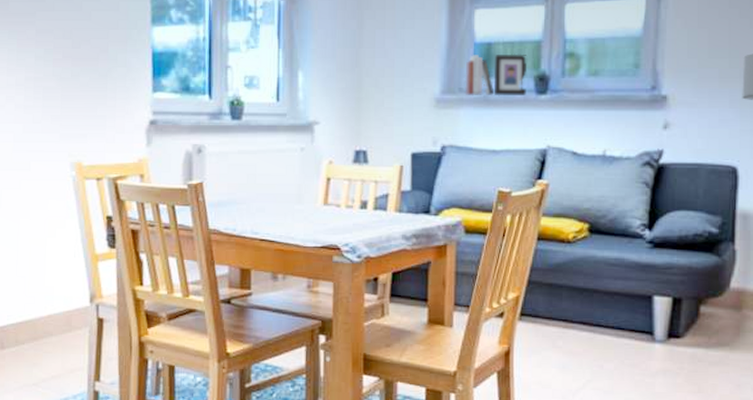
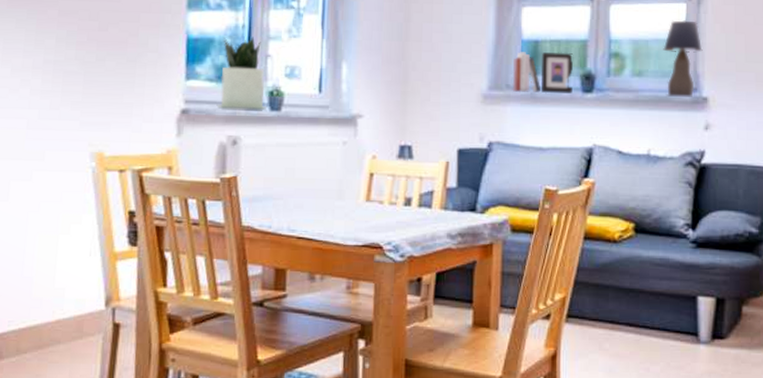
planter: none [182,49,229,120] -> present [216,37,268,111]
table lamp: none [620,16,663,96] -> present [663,20,703,97]

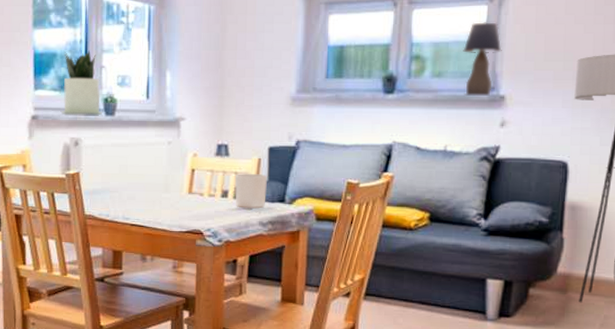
mug: none [419,179,456,219] -> present [235,174,267,209]
books: present [512,52,542,92] -> none [318,57,346,94]
picture frame: present [542,52,574,94] -> none [346,56,377,96]

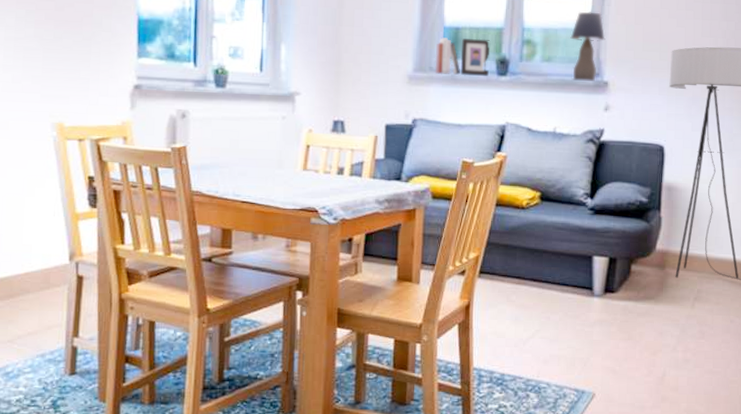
planter: present [60,50,103,116] -> none [166,19,213,88]
mug: present [235,174,267,209] -> none [351,151,384,187]
books: none [318,57,346,94] -> present [434,37,461,75]
picture frame: none [346,56,377,96] -> present [461,38,491,76]

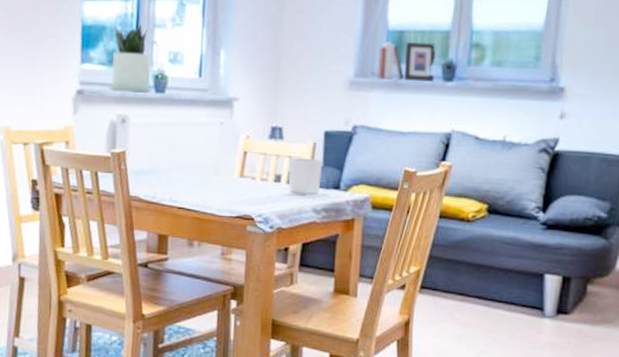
planter: none [166,19,213,88] -> present [108,24,153,93]
mug: none [351,151,384,187] -> present [288,158,322,195]
table lamp: present [570,11,605,81] -> none [523,13,562,87]

